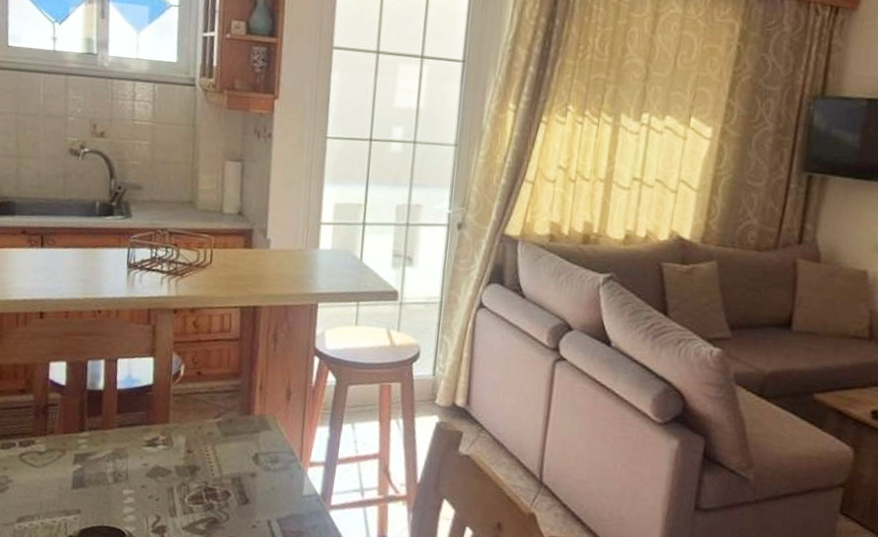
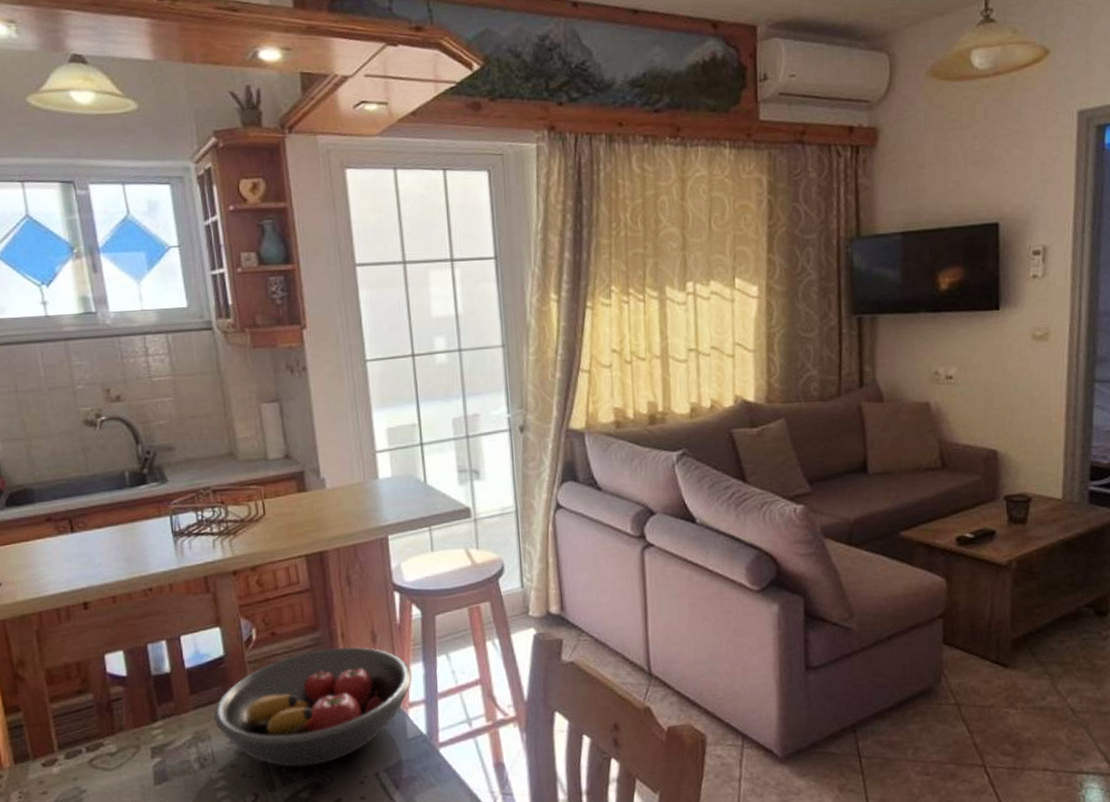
fruit bowl: none [133,395,317,502] -> present [213,646,412,767]

